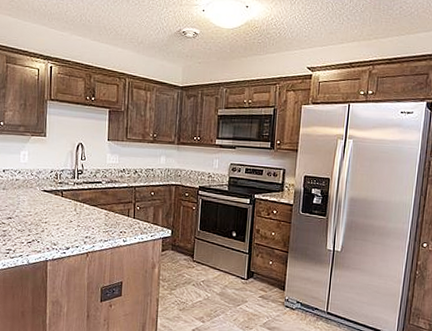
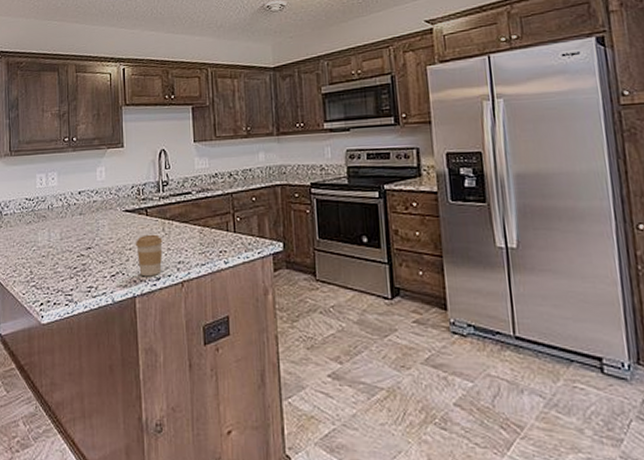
coffee cup: none [50,212,74,246] -> present [135,234,163,276]

